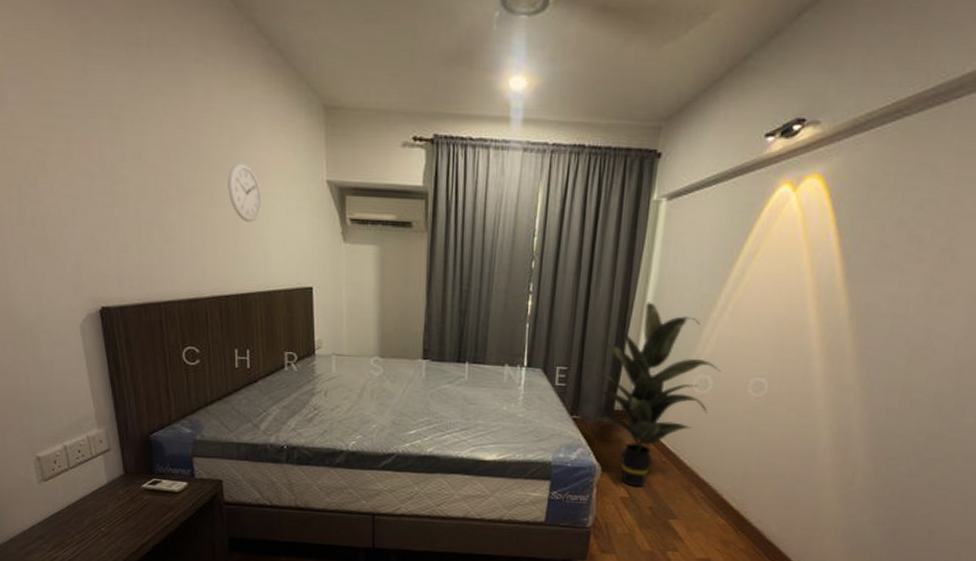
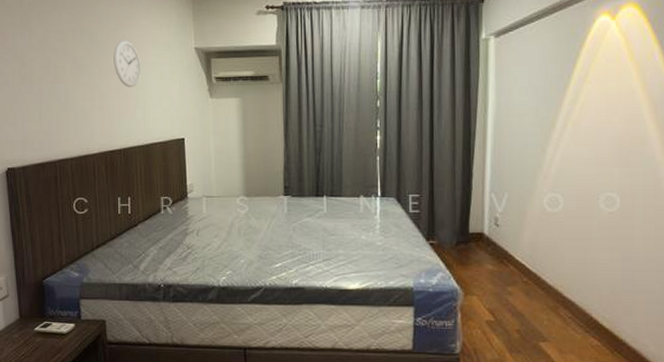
indoor plant: present [590,302,722,487] -> none [444,128,570,310]

